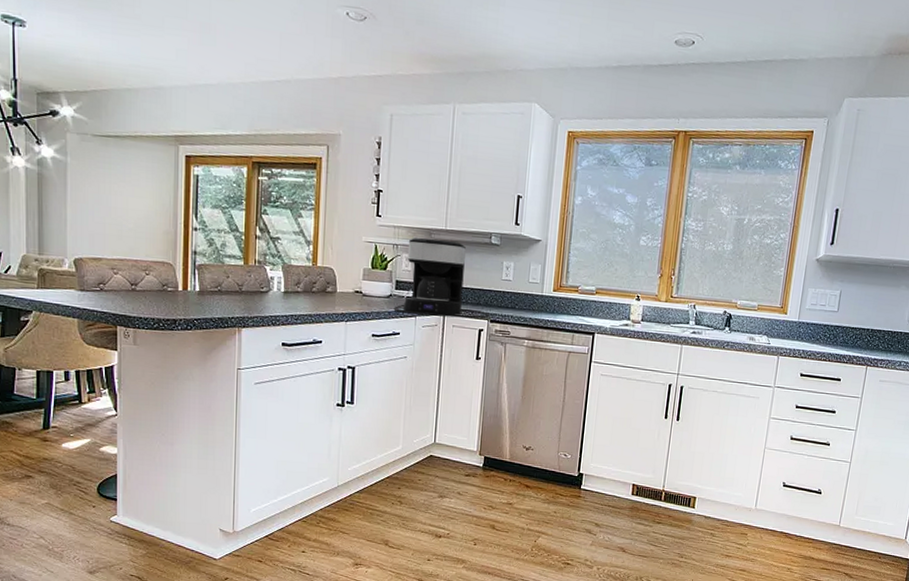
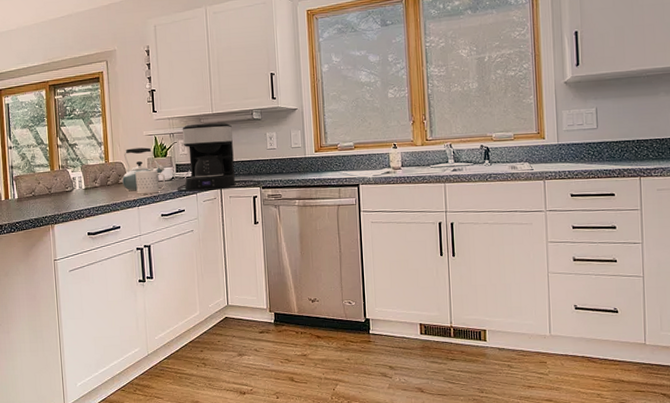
kettle: none [329,253,383,304] -> present [121,147,165,191]
mug: none [346,281,382,310] -> present [135,170,166,194]

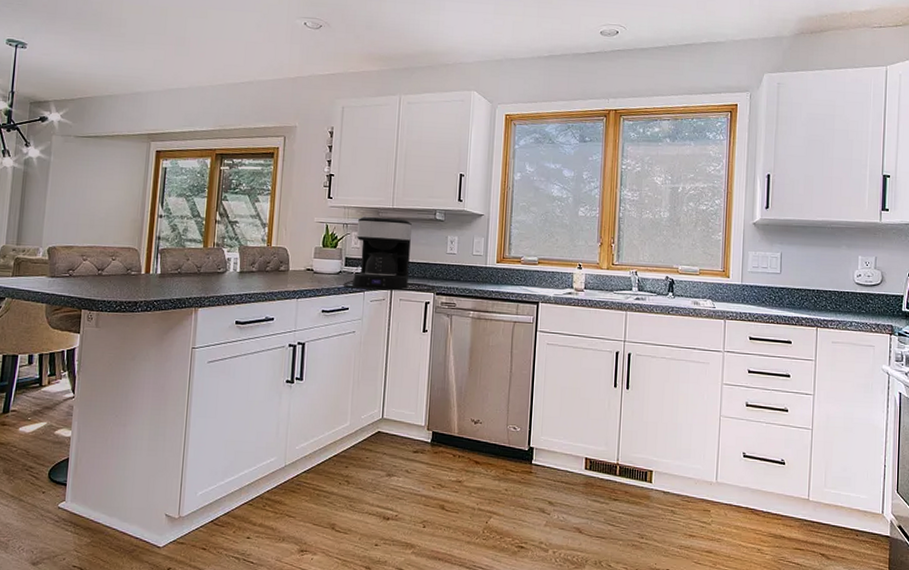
kettle: present [121,147,165,191] -> none [282,234,333,281]
mug: present [135,170,166,194] -> none [298,260,333,287]

